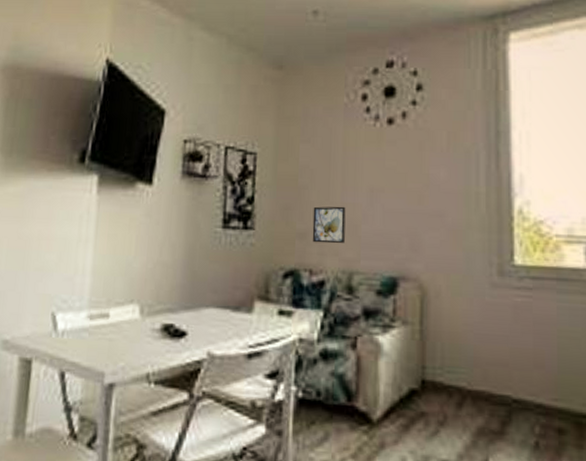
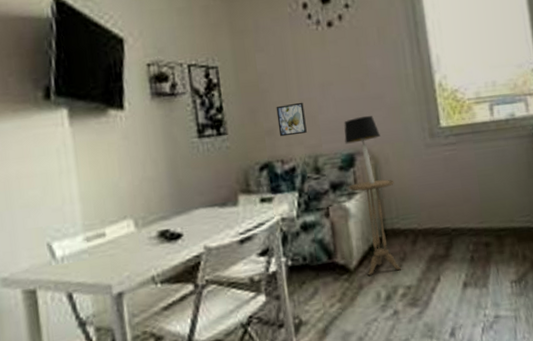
side table: none [384,314,444,437] -> present [348,179,402,276]
table lamp: none [388,234,434,319] -> present [344,115,380,184]

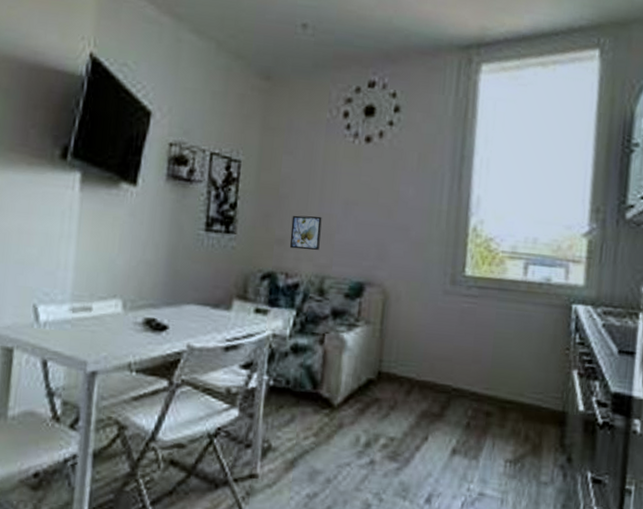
table lamp: present [344,115,380,184] -> none [357,245,397,320]
side table: present [348,179,402,276] -> none [350,315,402,419]

